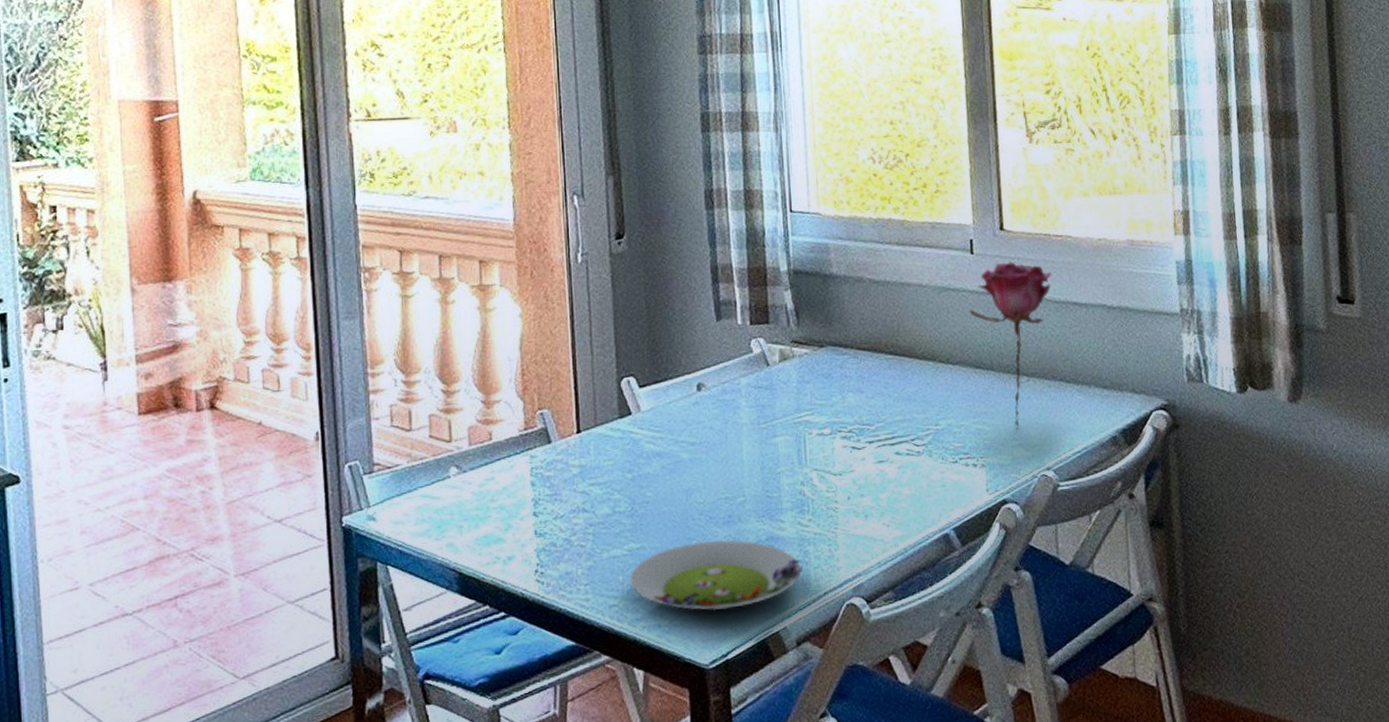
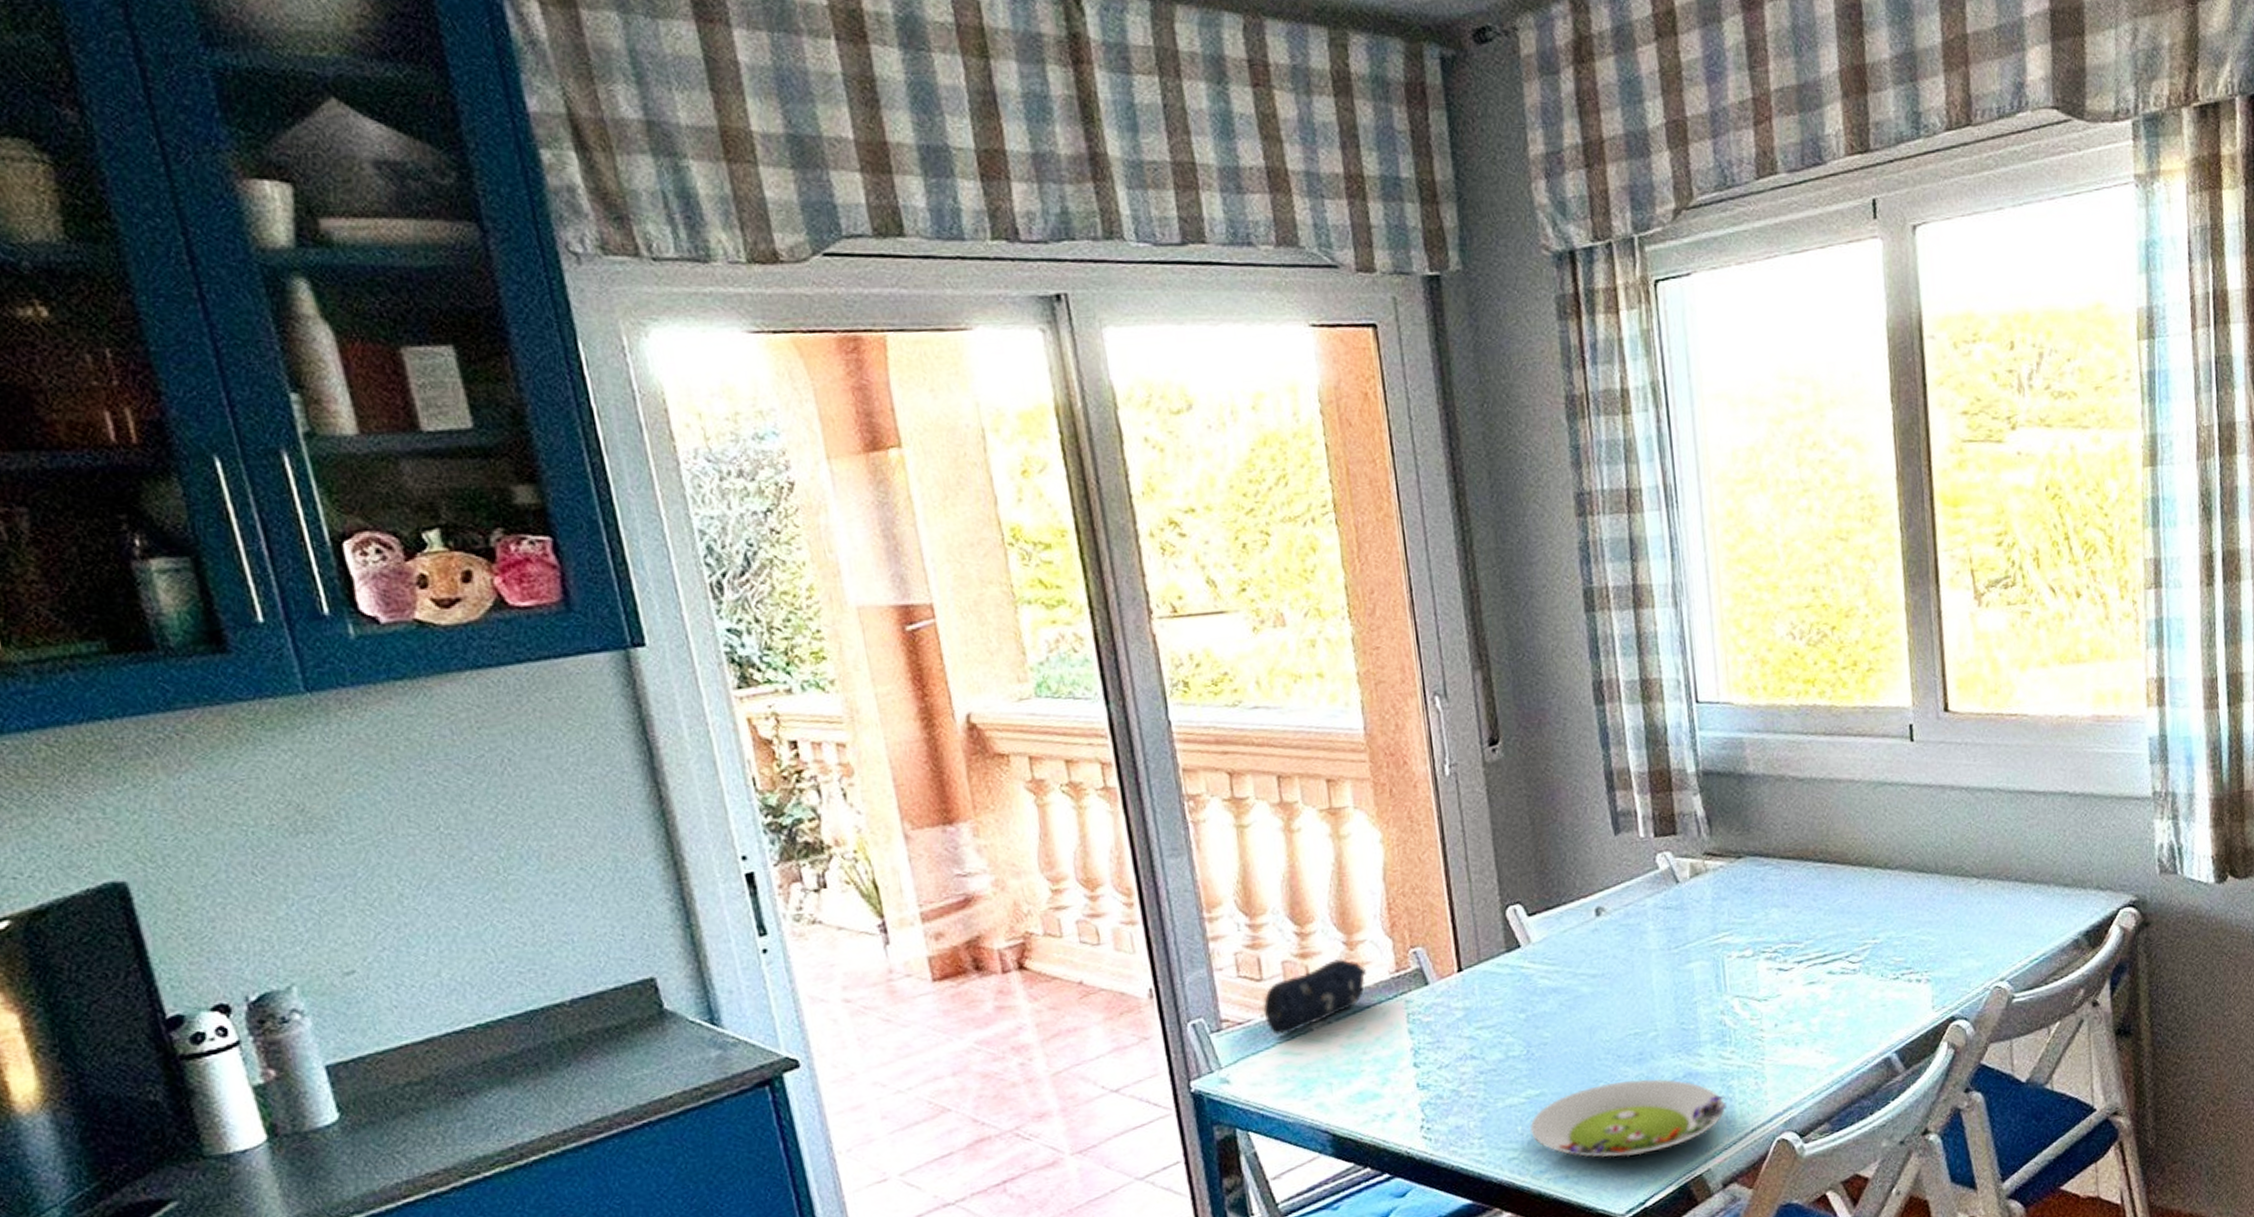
pencil case: none [410,416,499,480] -> present [1263,959,1366,1035]
flower: present [969,262,1052,427] -> none [1909,748,2005,935]

